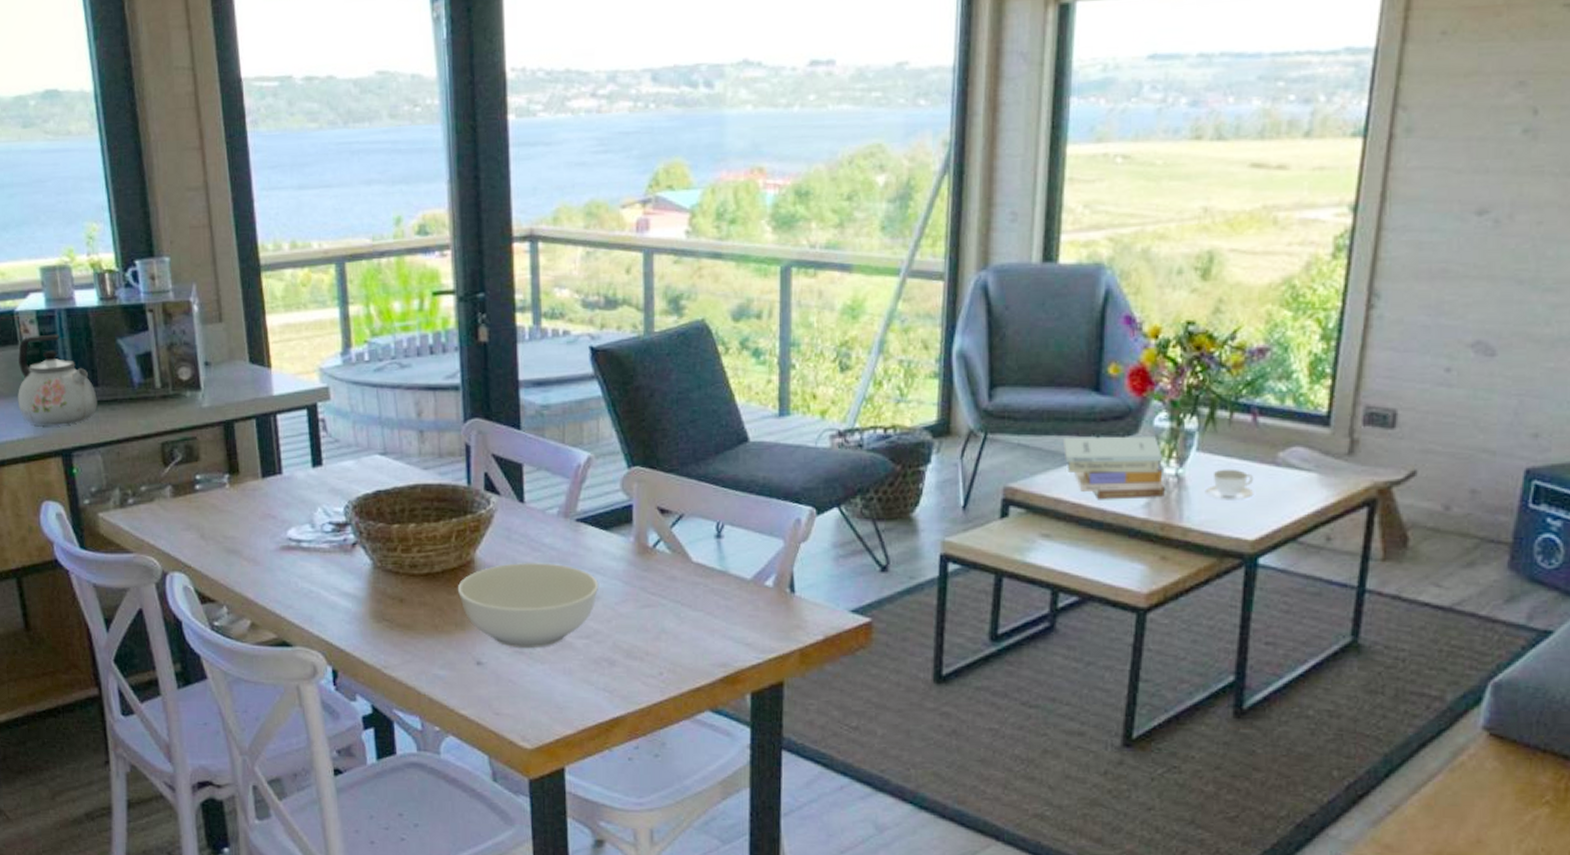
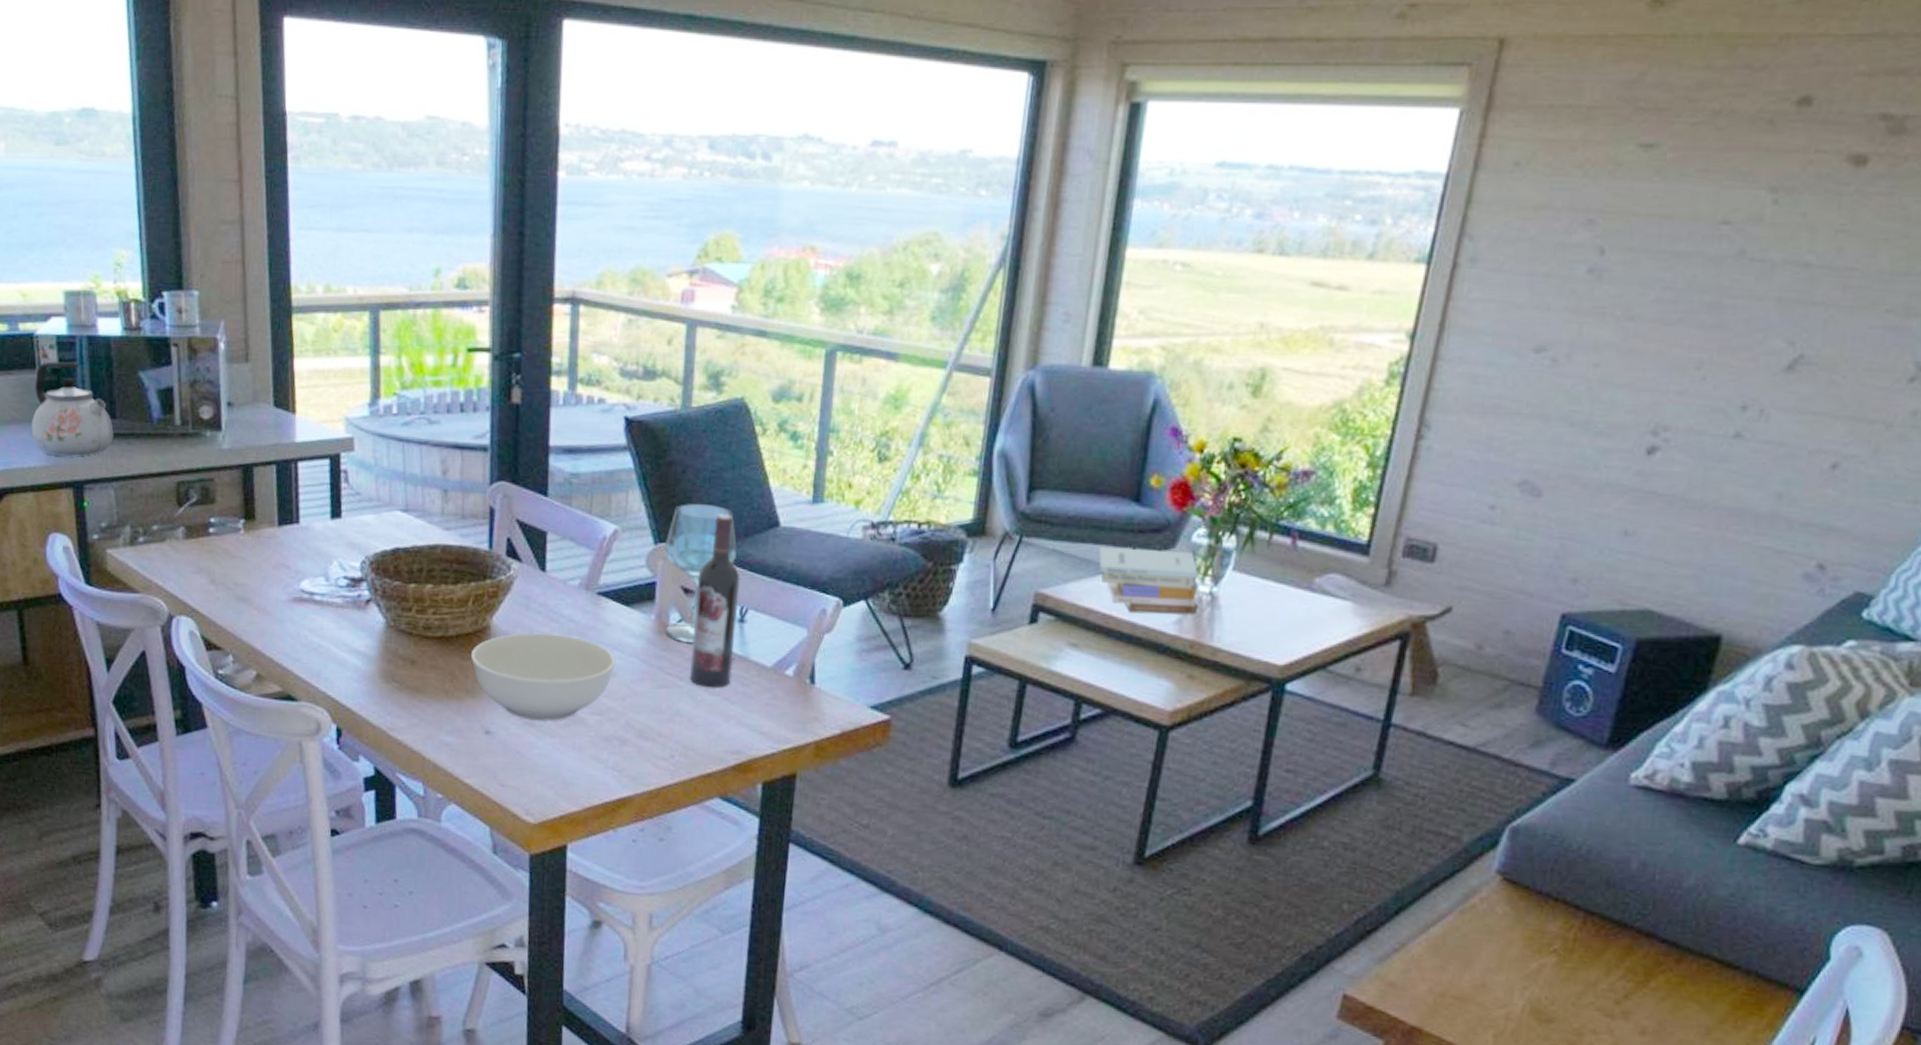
wine glass: none [637,425,710,561] -> present [664,503,738,642]
wine bottle: none [671,434,715,603] -> present [689,514,741,687]
teacup: present [1204,468,1254,500] -> none [1237,590,1289,624]

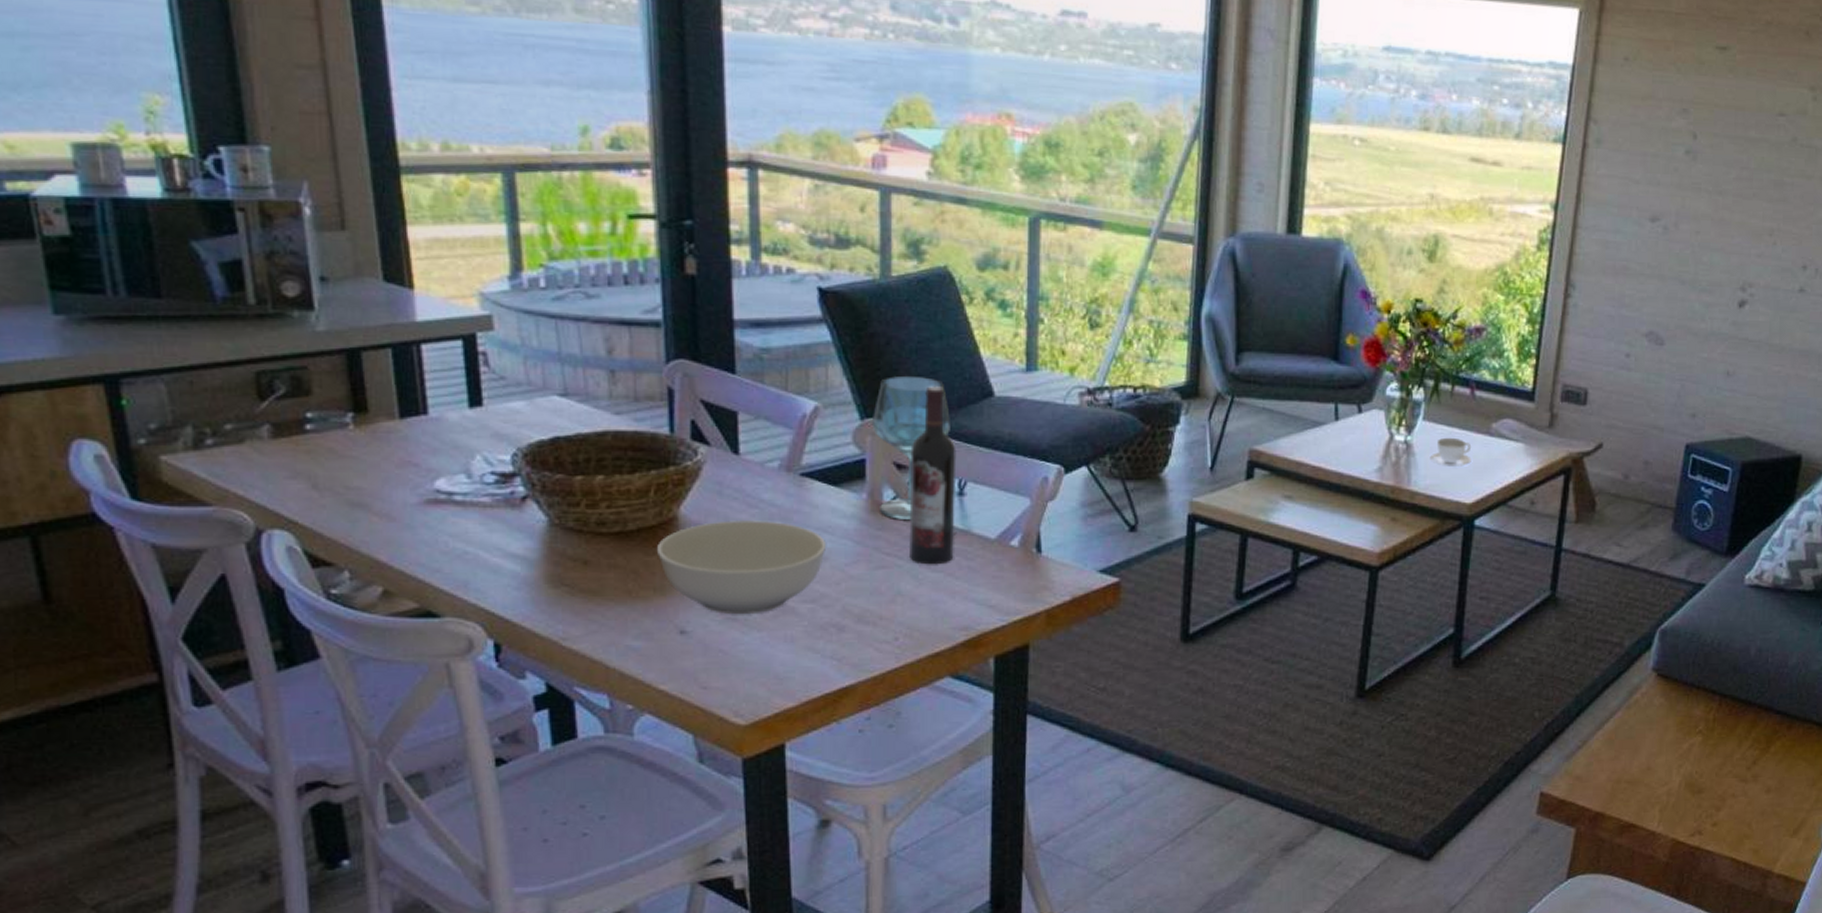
kettle: present [30,361,114,456] -> none [33,228,160,345]
books: present [1098,546,1198,616] -> none [1305,403,1395,464]
teacup: none [1237,590,1289,624] -> present [1429,437,1472,466]

